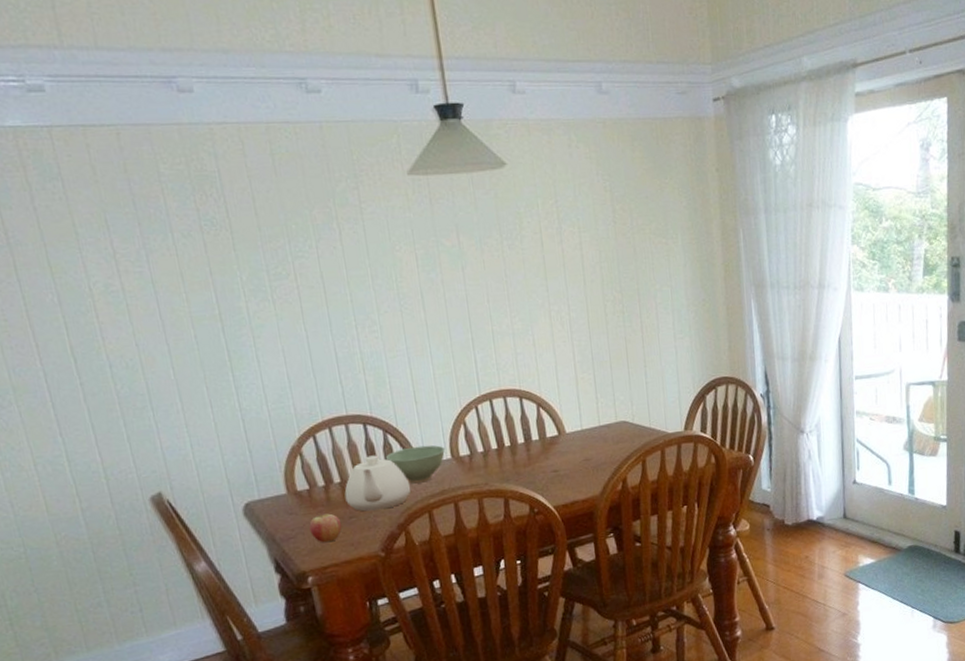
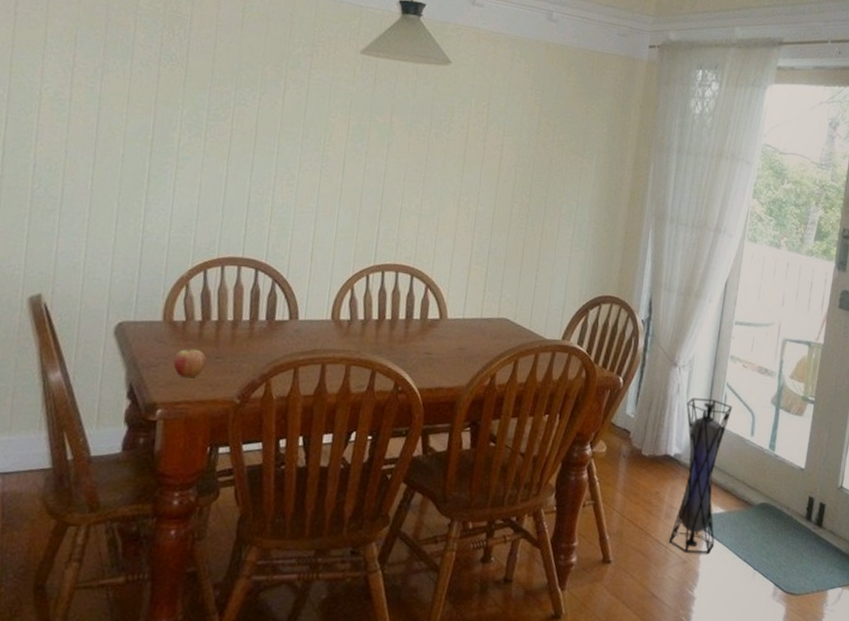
teapot: present [344,455,411,512] -> none [217,300,284,357]
bowl: present [386,445,445,484] -> none [268,300,327,338]
lantern: none [820,457,871,606] -> present [668,398,733,553]

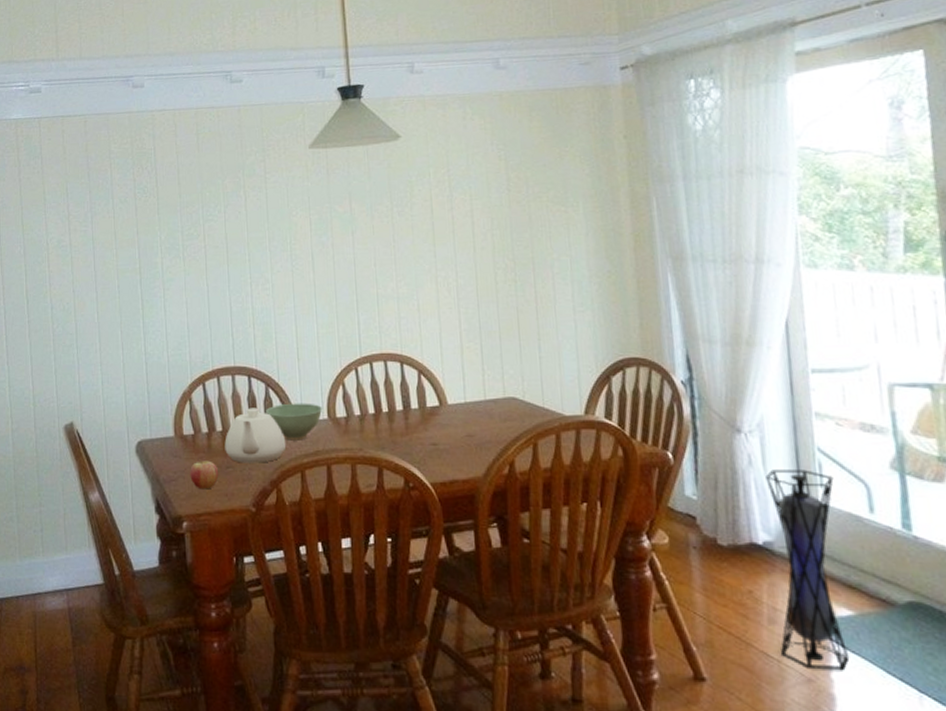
teapot: none [217,300,284,357] -> present [224,407,287,463]
bowl: none [268,300,327,338] -> present [266,403,322,441]

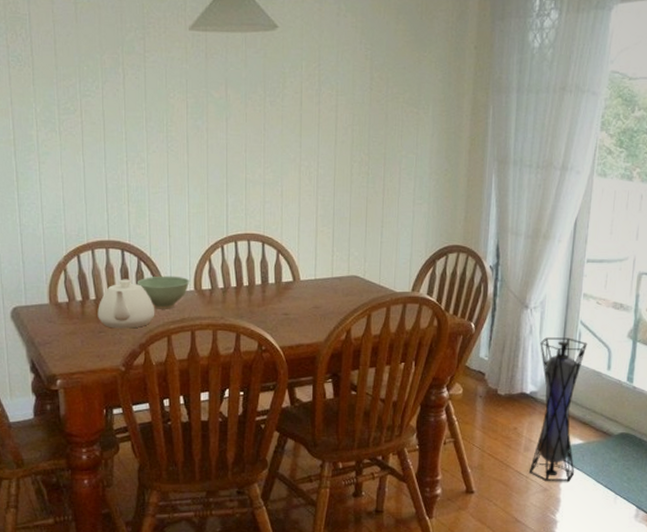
fruit: present [190,459,219,490] -> none [64,324,92,352]

